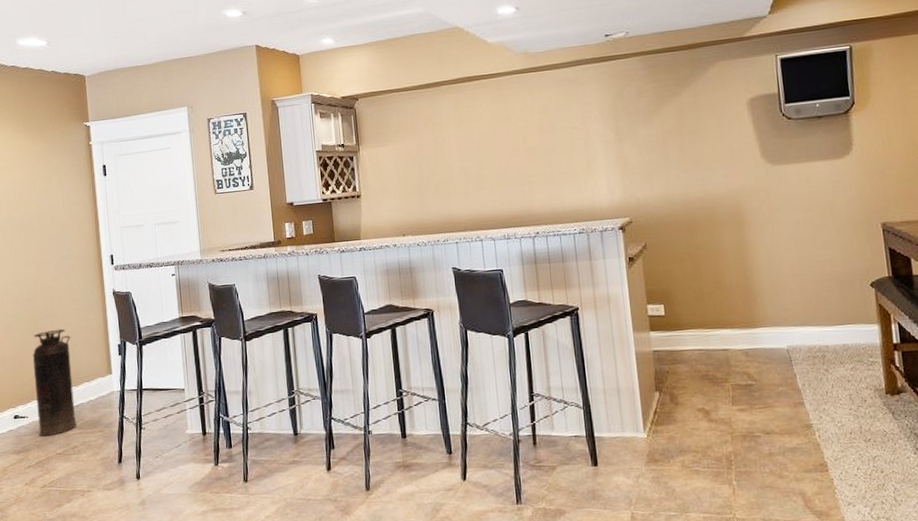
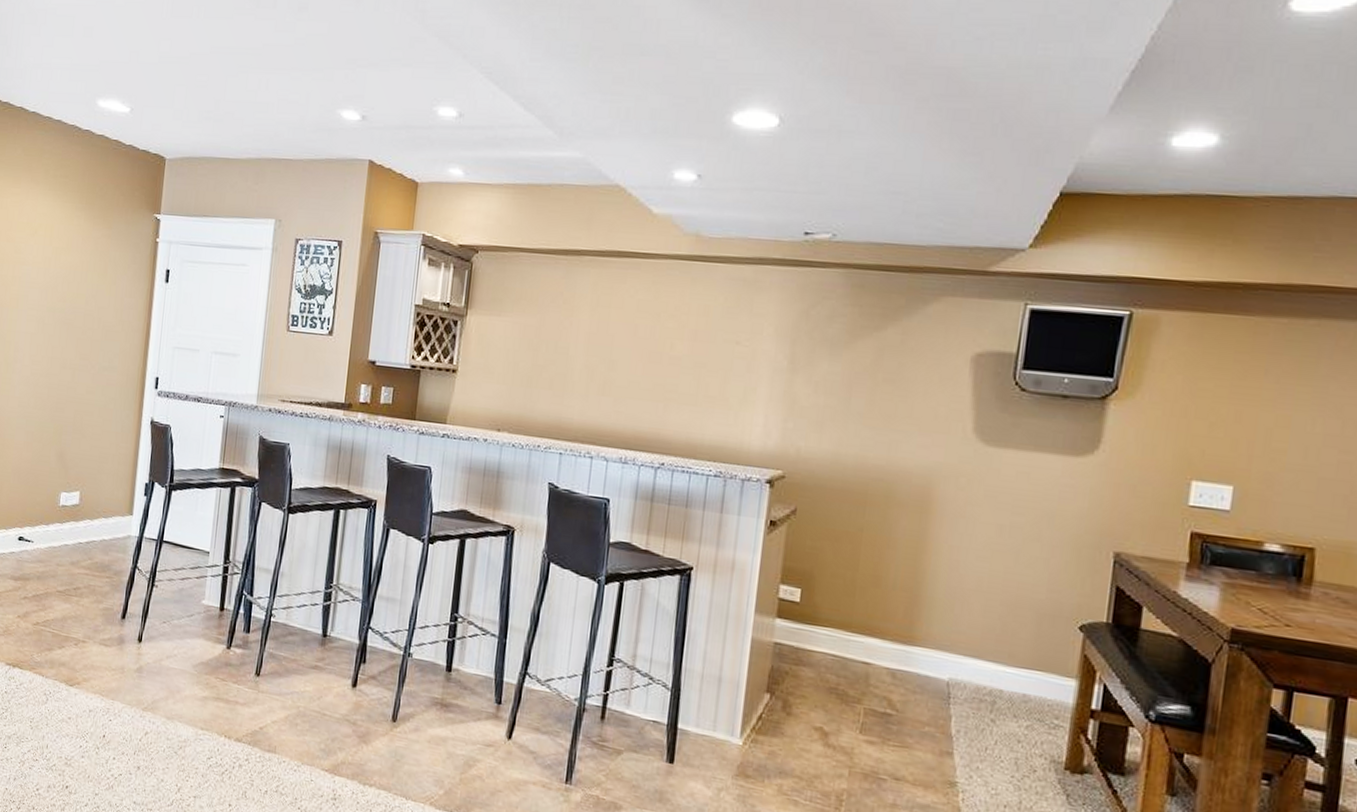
fire extinguisher: present [32,328,77,437] -> none [42,448,96,570]

